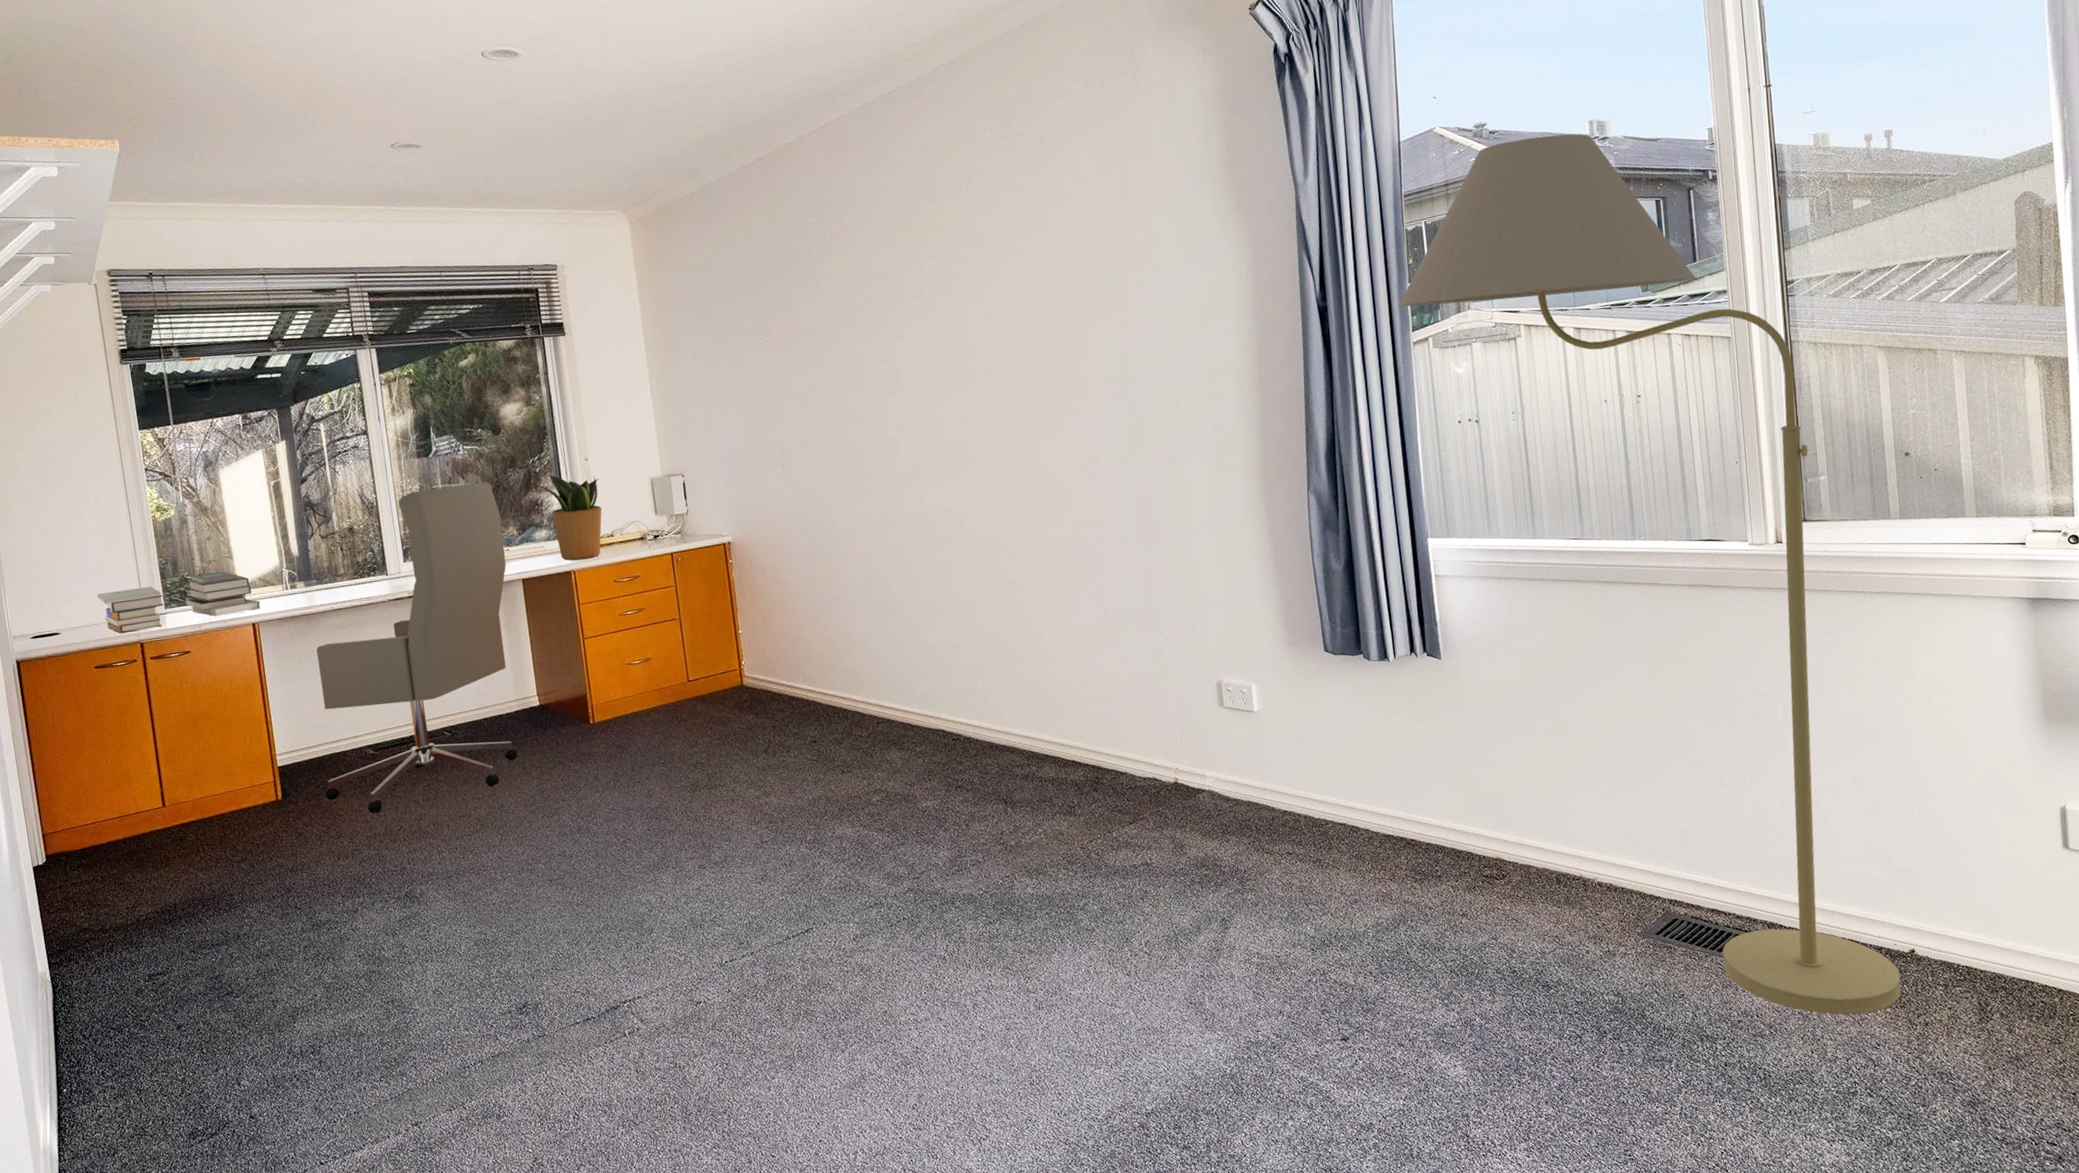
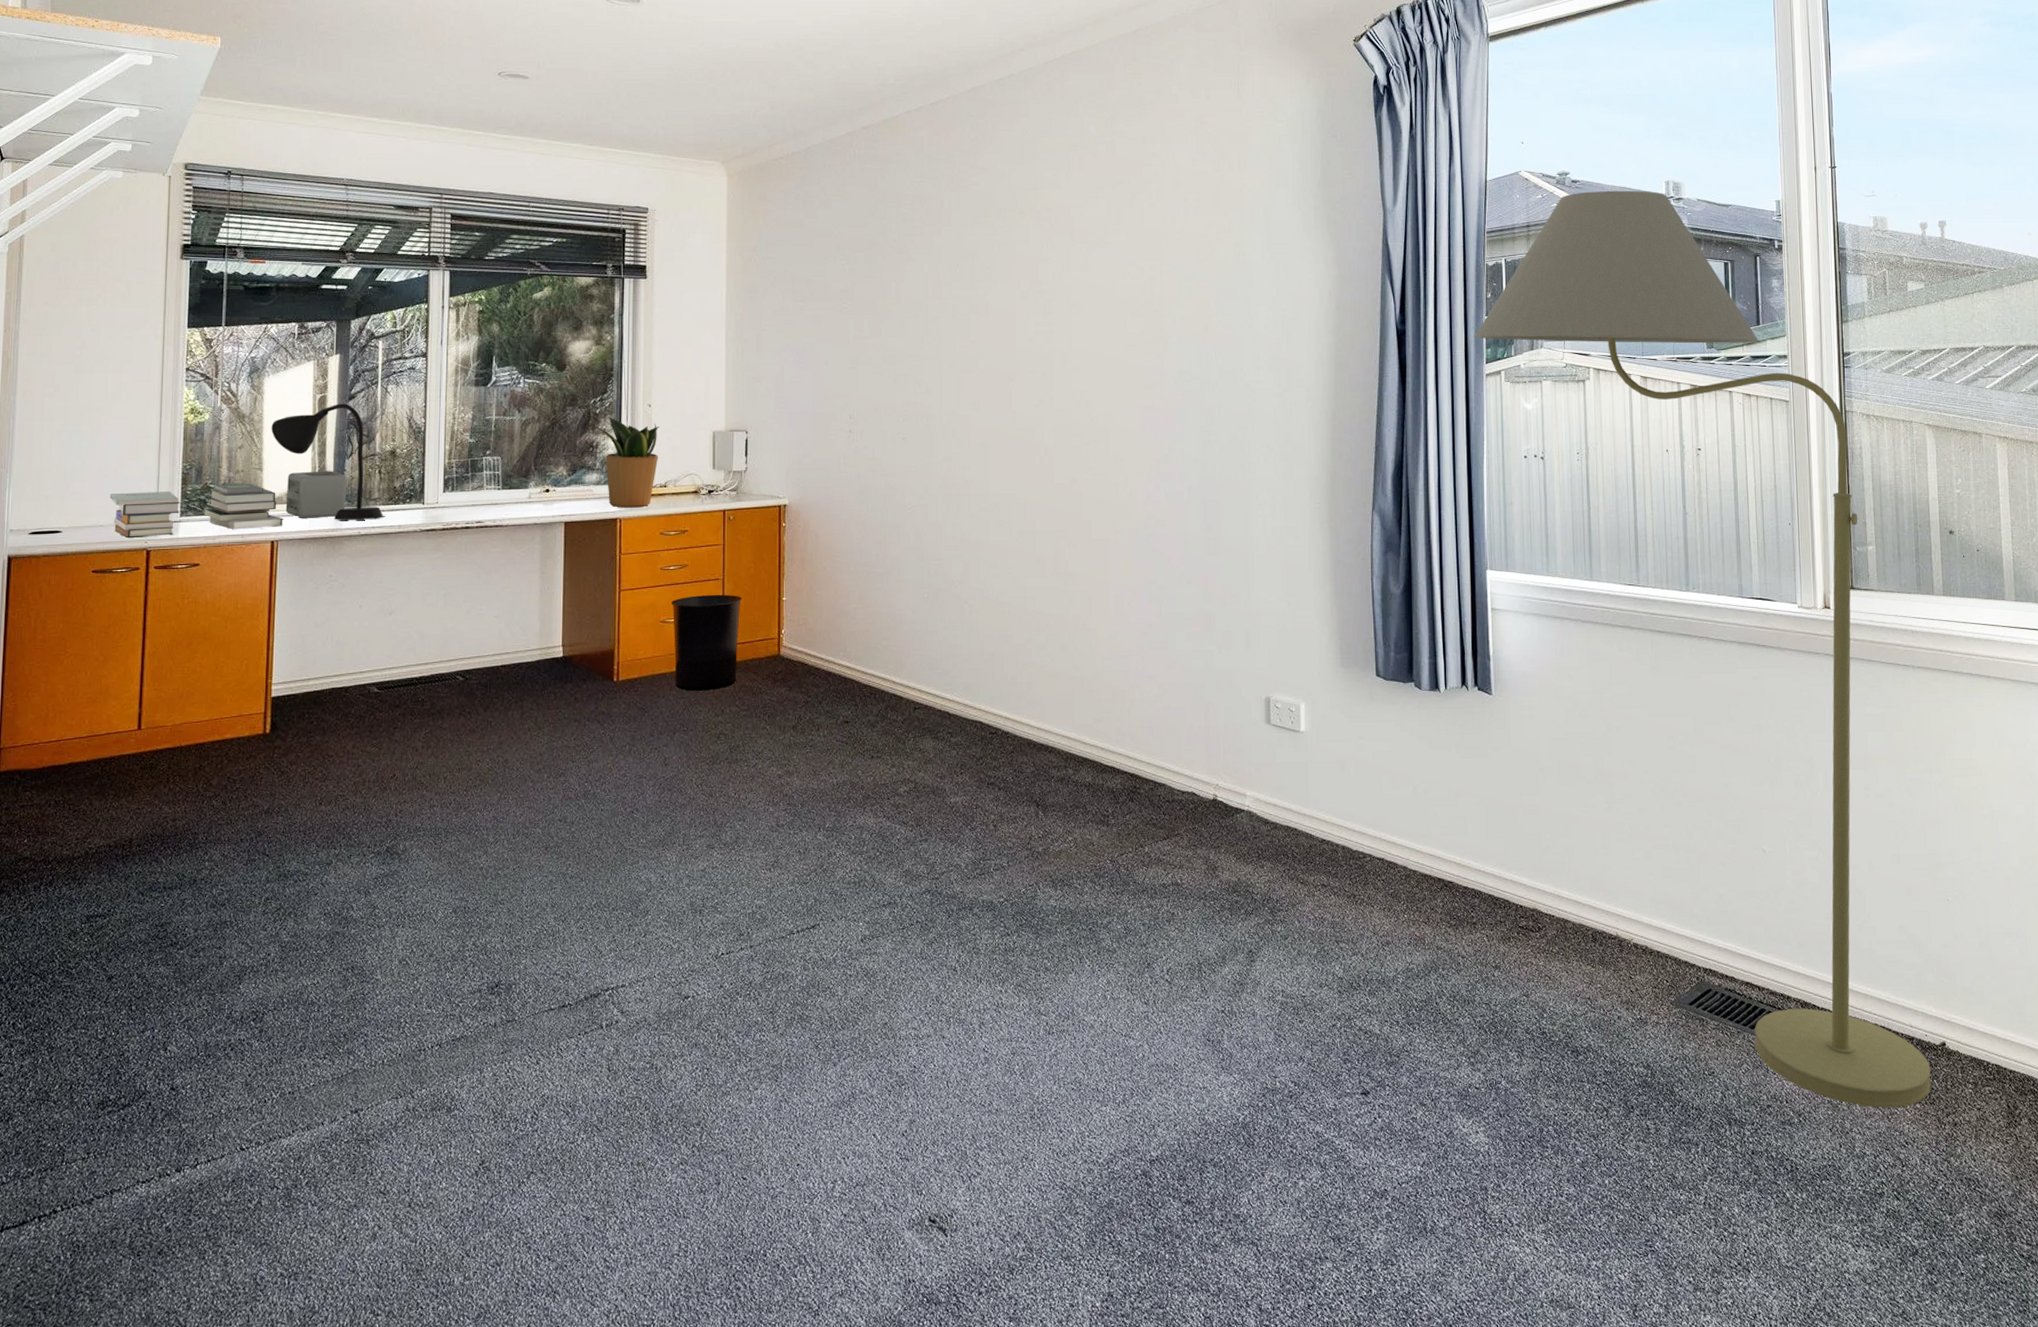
desk lamp: none [233,487,354,599] -> present [271,403,386,520]
desk organizer: none [257,552,315,600] -> present [285,471,347,518]
office chair: present [316,481,518,814] -> none [318,418,552,757]
waste bin: none [633,632,706,726] -> present [670,594,743,691]

